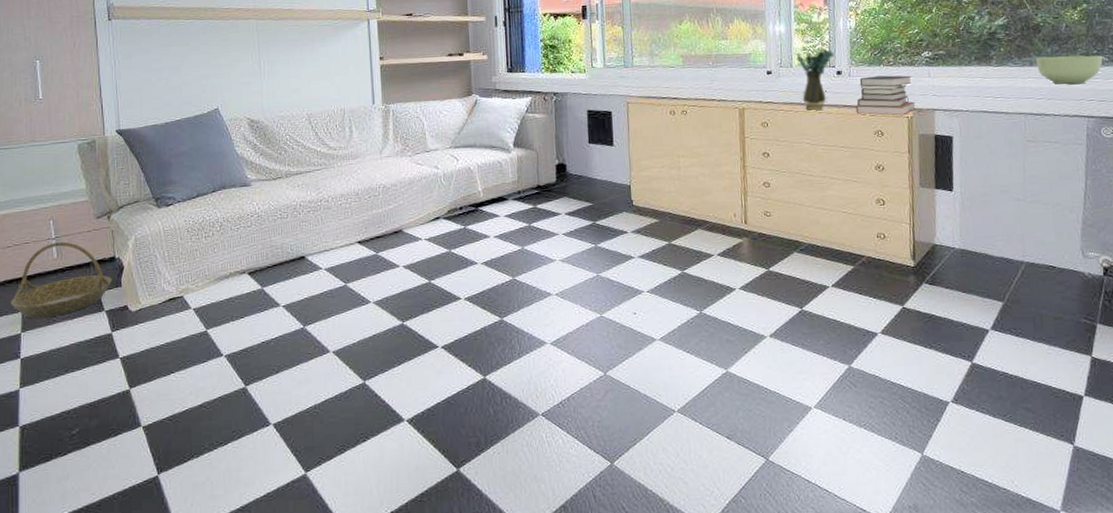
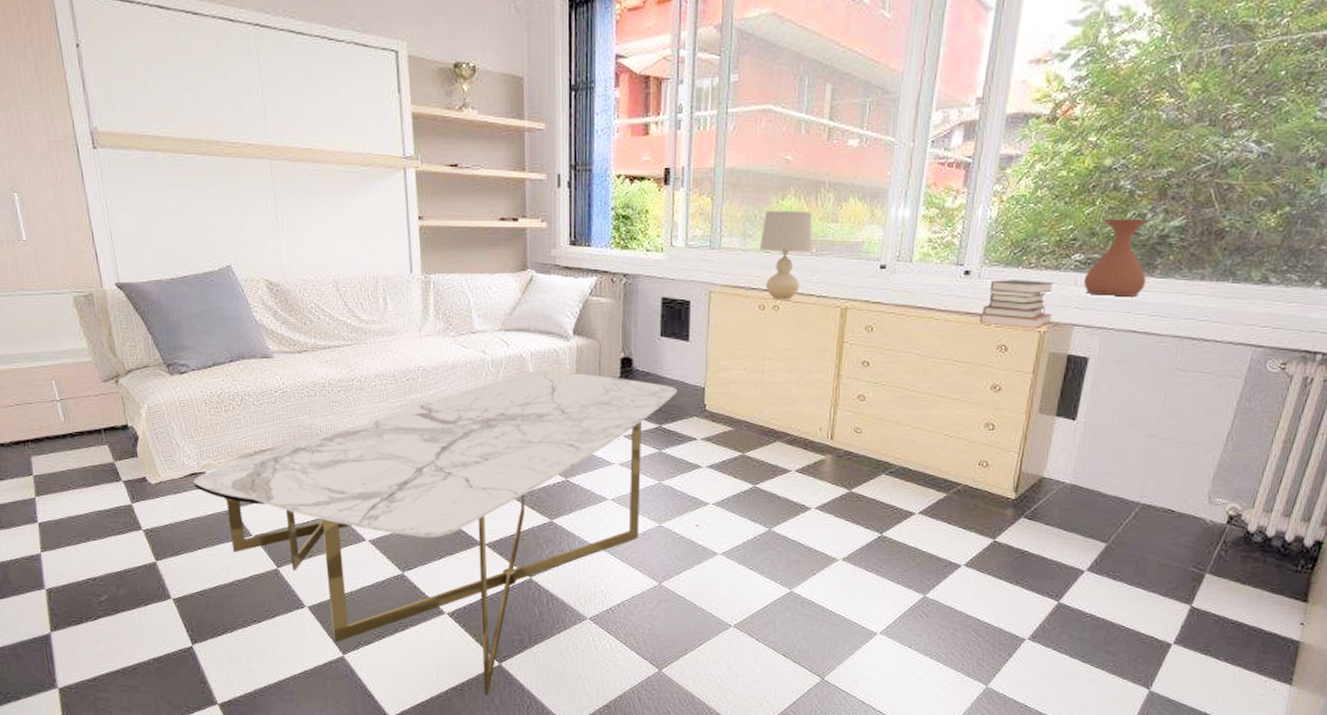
basket: present [11,241,113,319] -> none [20,404,127,484]
coffee table: none [171,180,607,505] -> present [193,370,677,696]
table lamp: none [665,32,709,106] -> present [759,210,813,300]
vase: present [796,47,835,111] -> none [918,240,966,317]
vase: none [936,20,986,84] -> present [1084,218,1152,297]
bowl: present [1036,55,1103,84] -> none [1208,270,1293,306]

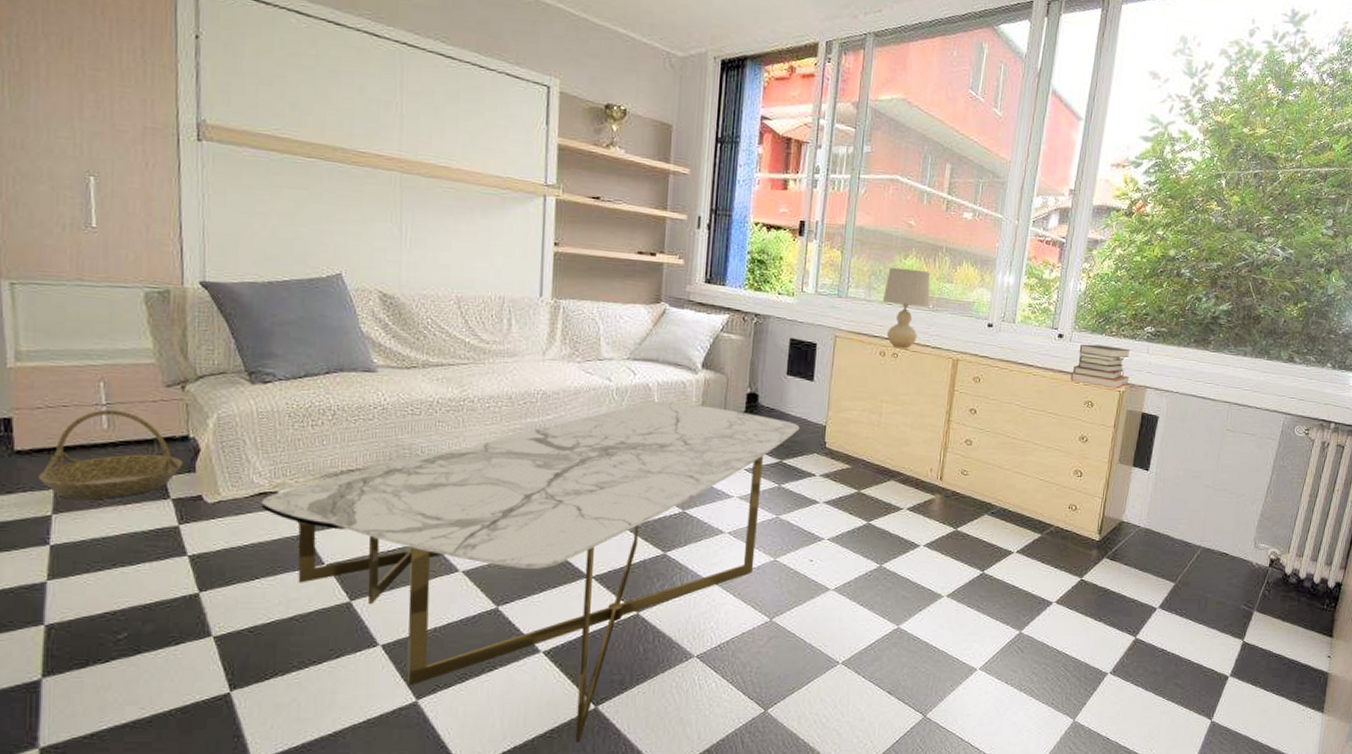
basket: none [20,404,127,484] -> present [39,409,184,500]
vase: present [1084,218,1152,297] -> none [1154,299,1206,366]

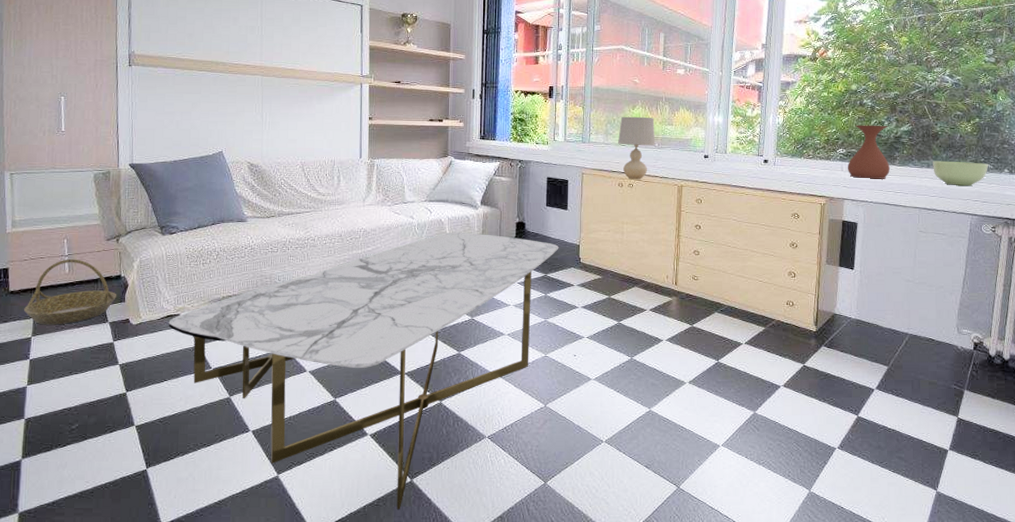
books: present [1070,344,1131,389] -> none [777,166,828,202]
vase: none [1154,299,1206,366] -> present [848,125,890,179]
bowl: none [1250,348,1311,381] -> present [933,161,989,186]

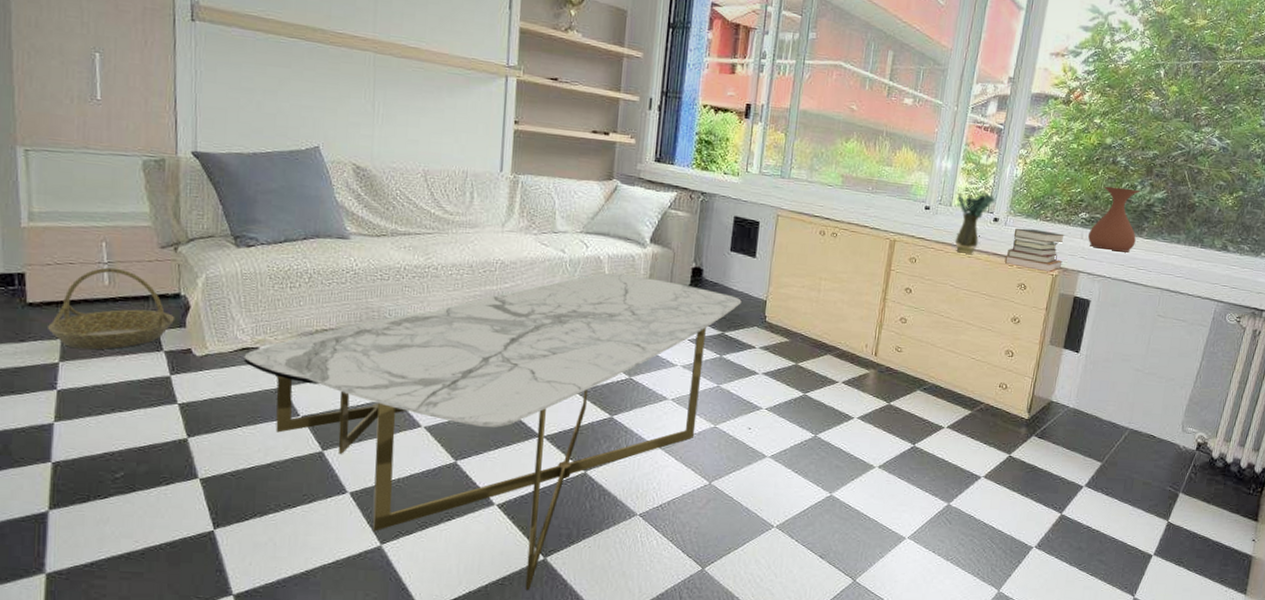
table lamp: present [617,116,656,180] -> none [823,149,871,229]
vase: none [730,138,763,193] -> present [955,191,995,255]
books: none [777,166,828,202] -> present [1004,228,1065,273]
bowl: present [933,161,989,186] -> none [1183,236,1245,269]

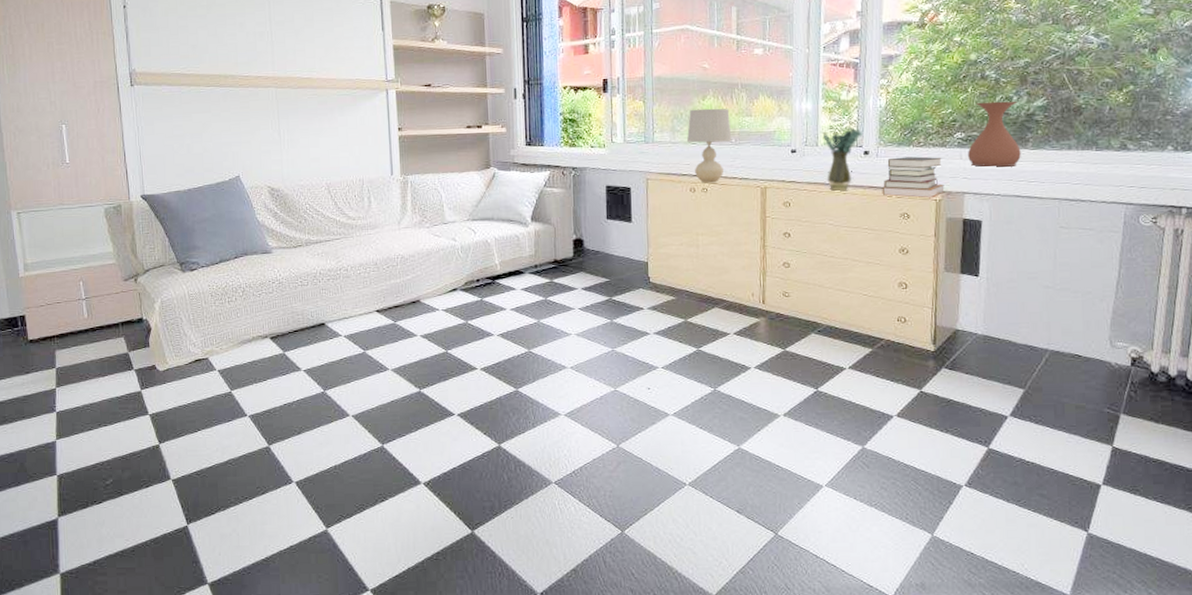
basket: present [48,267,175,350] -> none [45,302,141,375]
coffee table: present [243,272,742,591] -> none [197,253,624,564]
table lamp: none [823,149,871,229] -> present [686,108,732,183]

